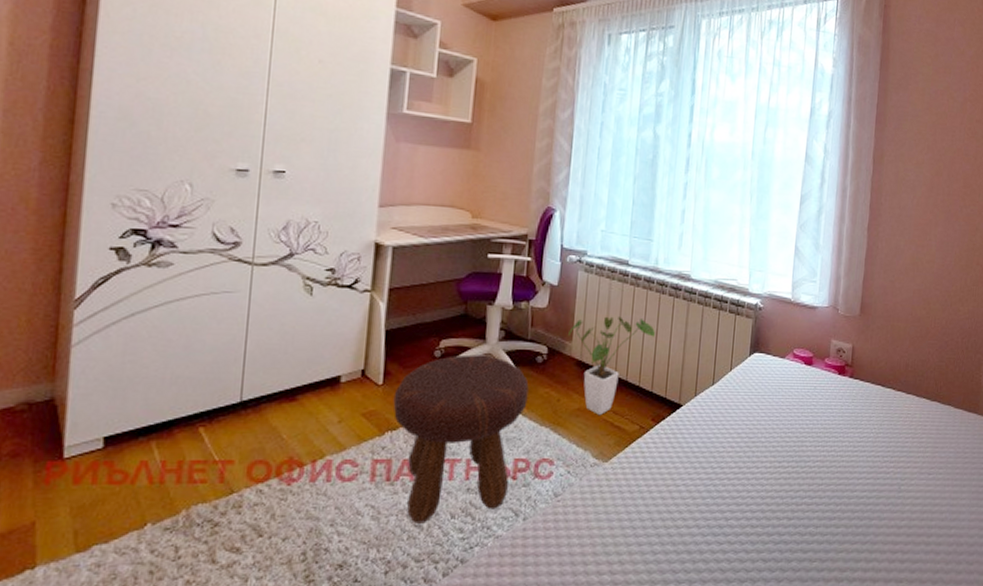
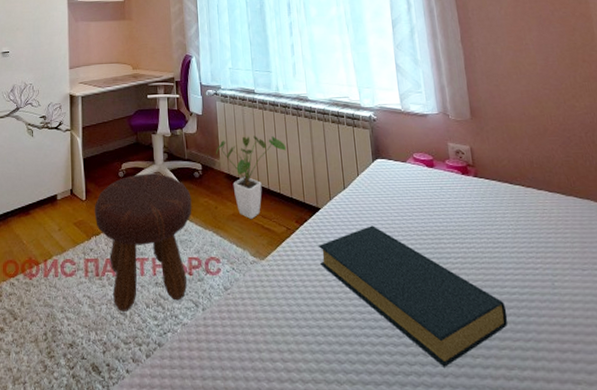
hardback book: none [670,426,852,572] -> present [319,225,508,367]

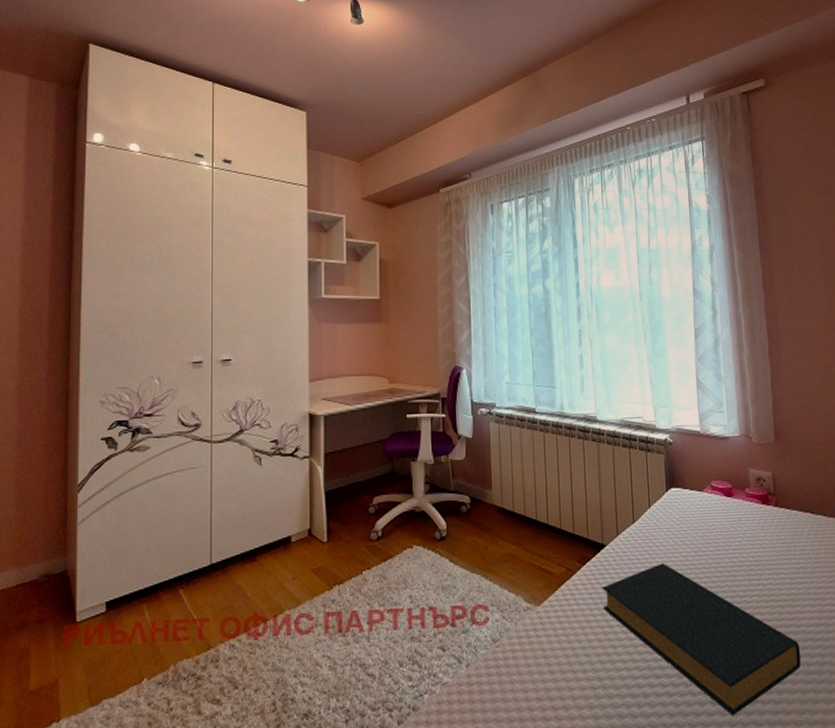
footstool: present [94,173,192,312] -> none [337,508,457,673]
house plant: present [216,136,287,219] -> none [488,462,571,559]

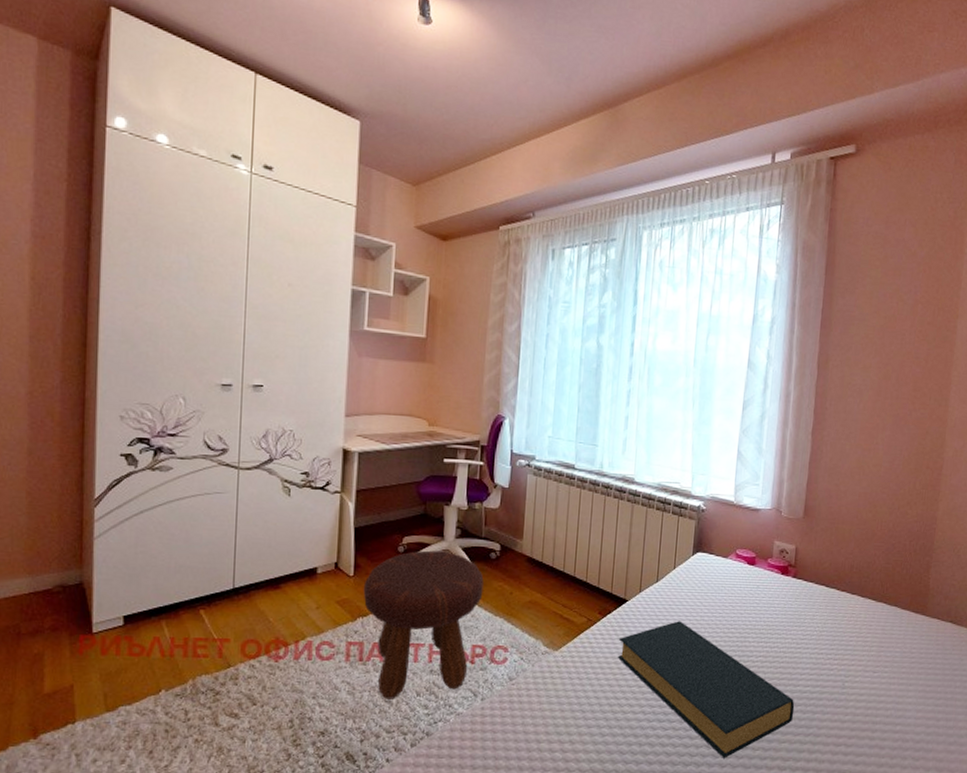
footstool: none [337,508,457,673] -> present [363,550,484,700]

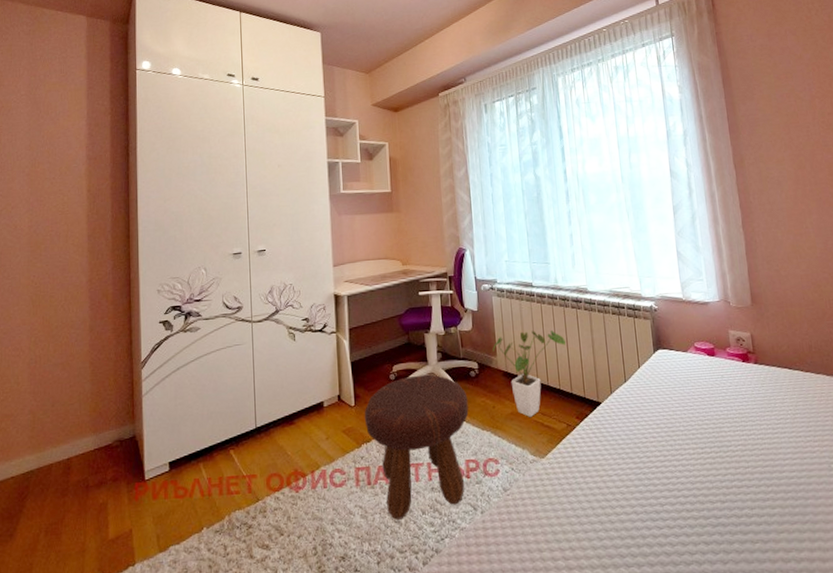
house plant: none [519,516,602,607] -> present [493,331,567,417]
hardback book: present [617,621,795,758] -> none [600,417,786,554]

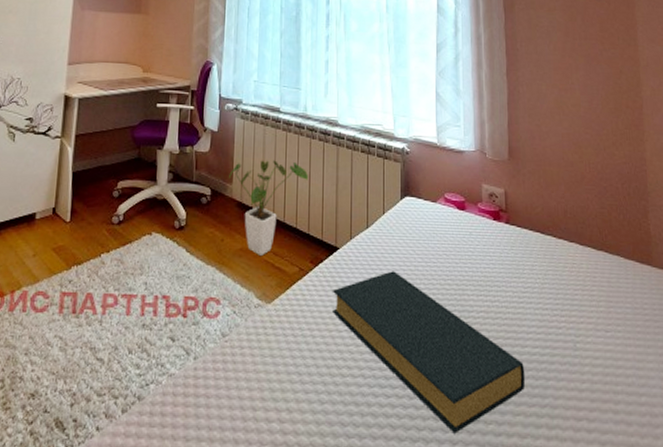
footstool: present [364,374,469,520] -> none [78,195,195,357]
hardback book: none [600,417,786,554] -> present [331,271,526,434]

